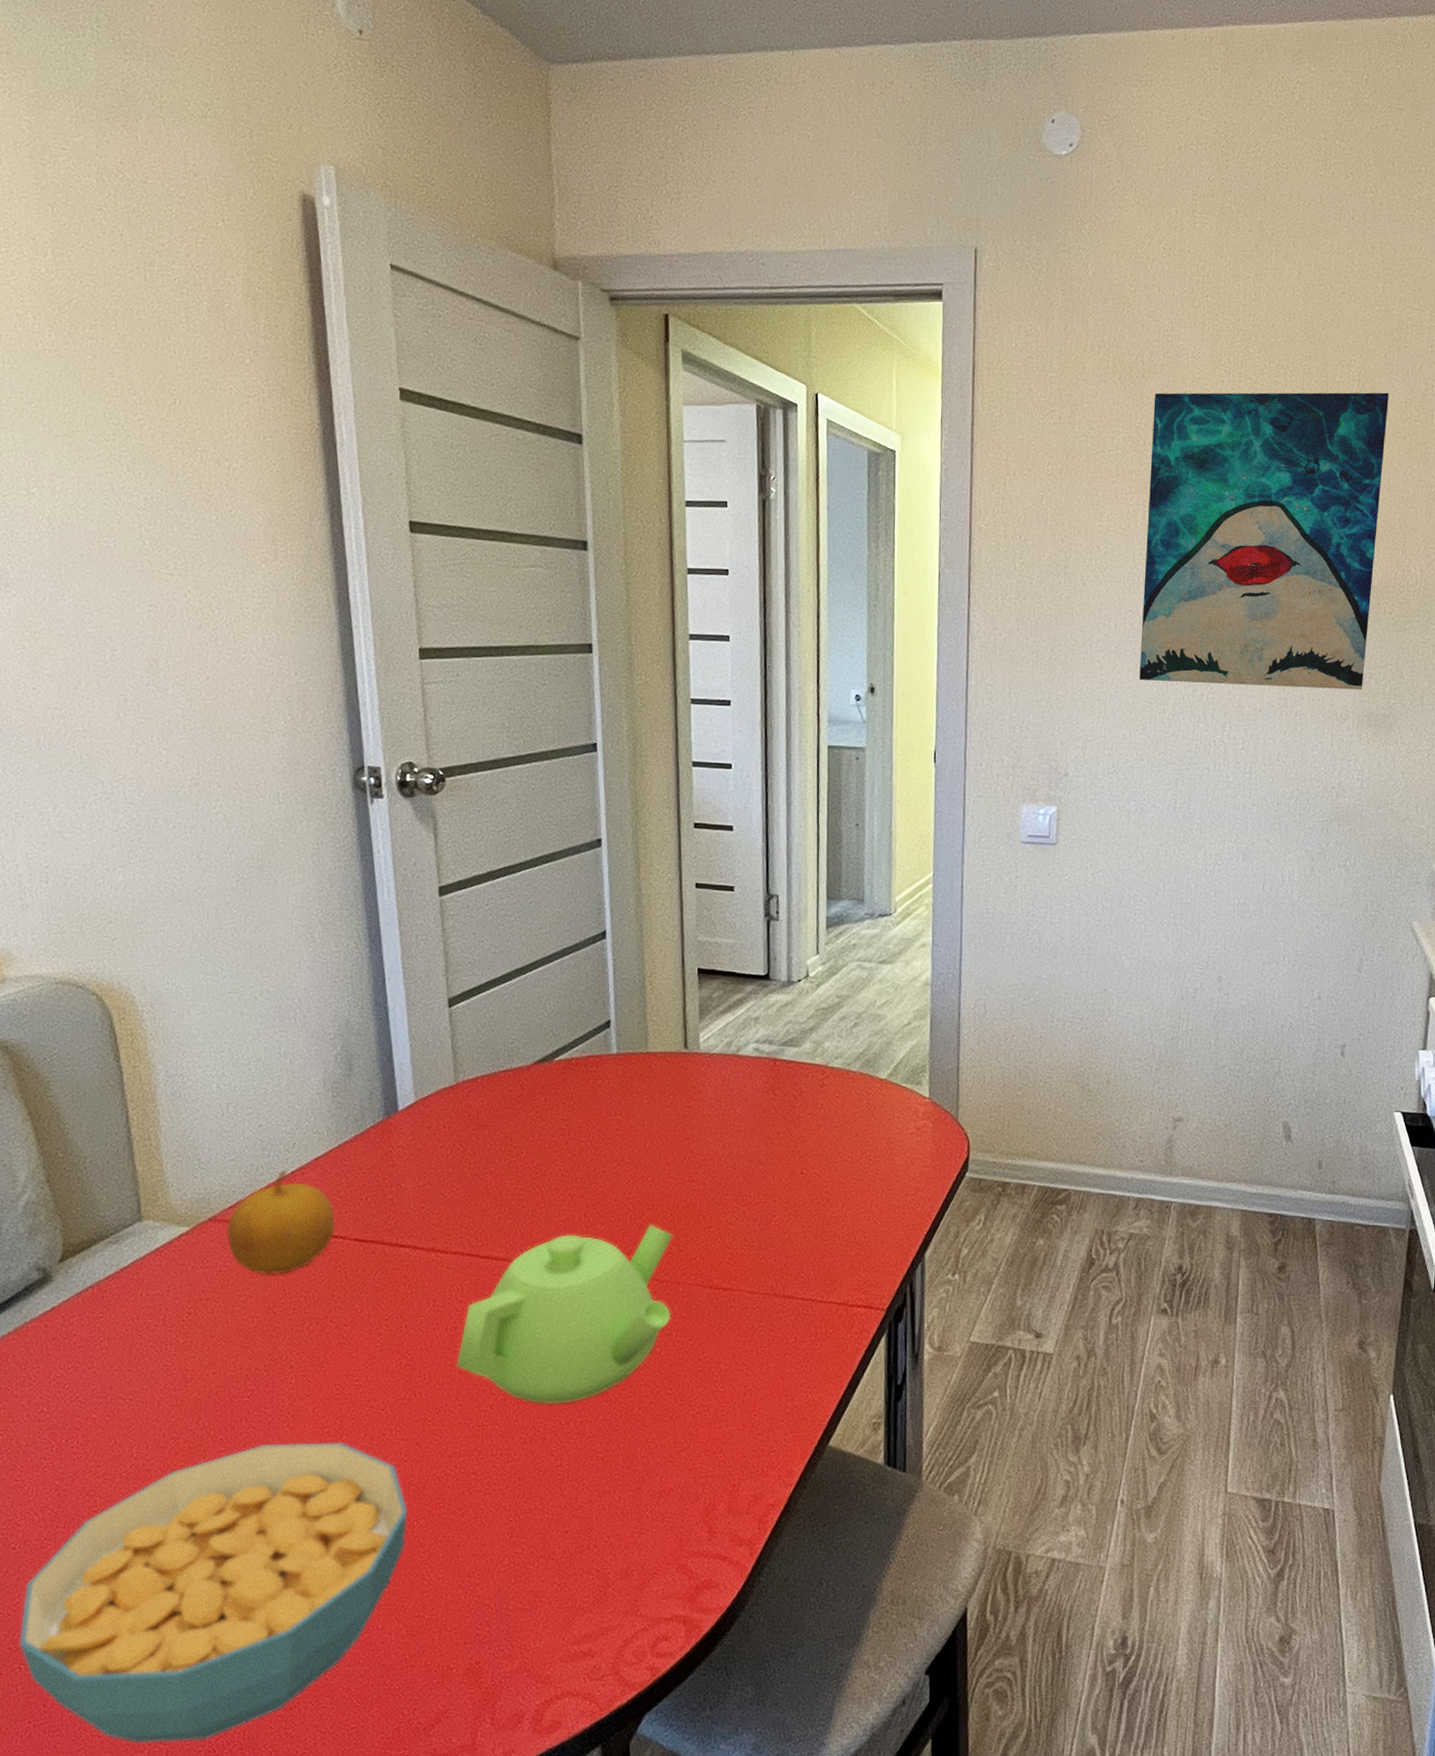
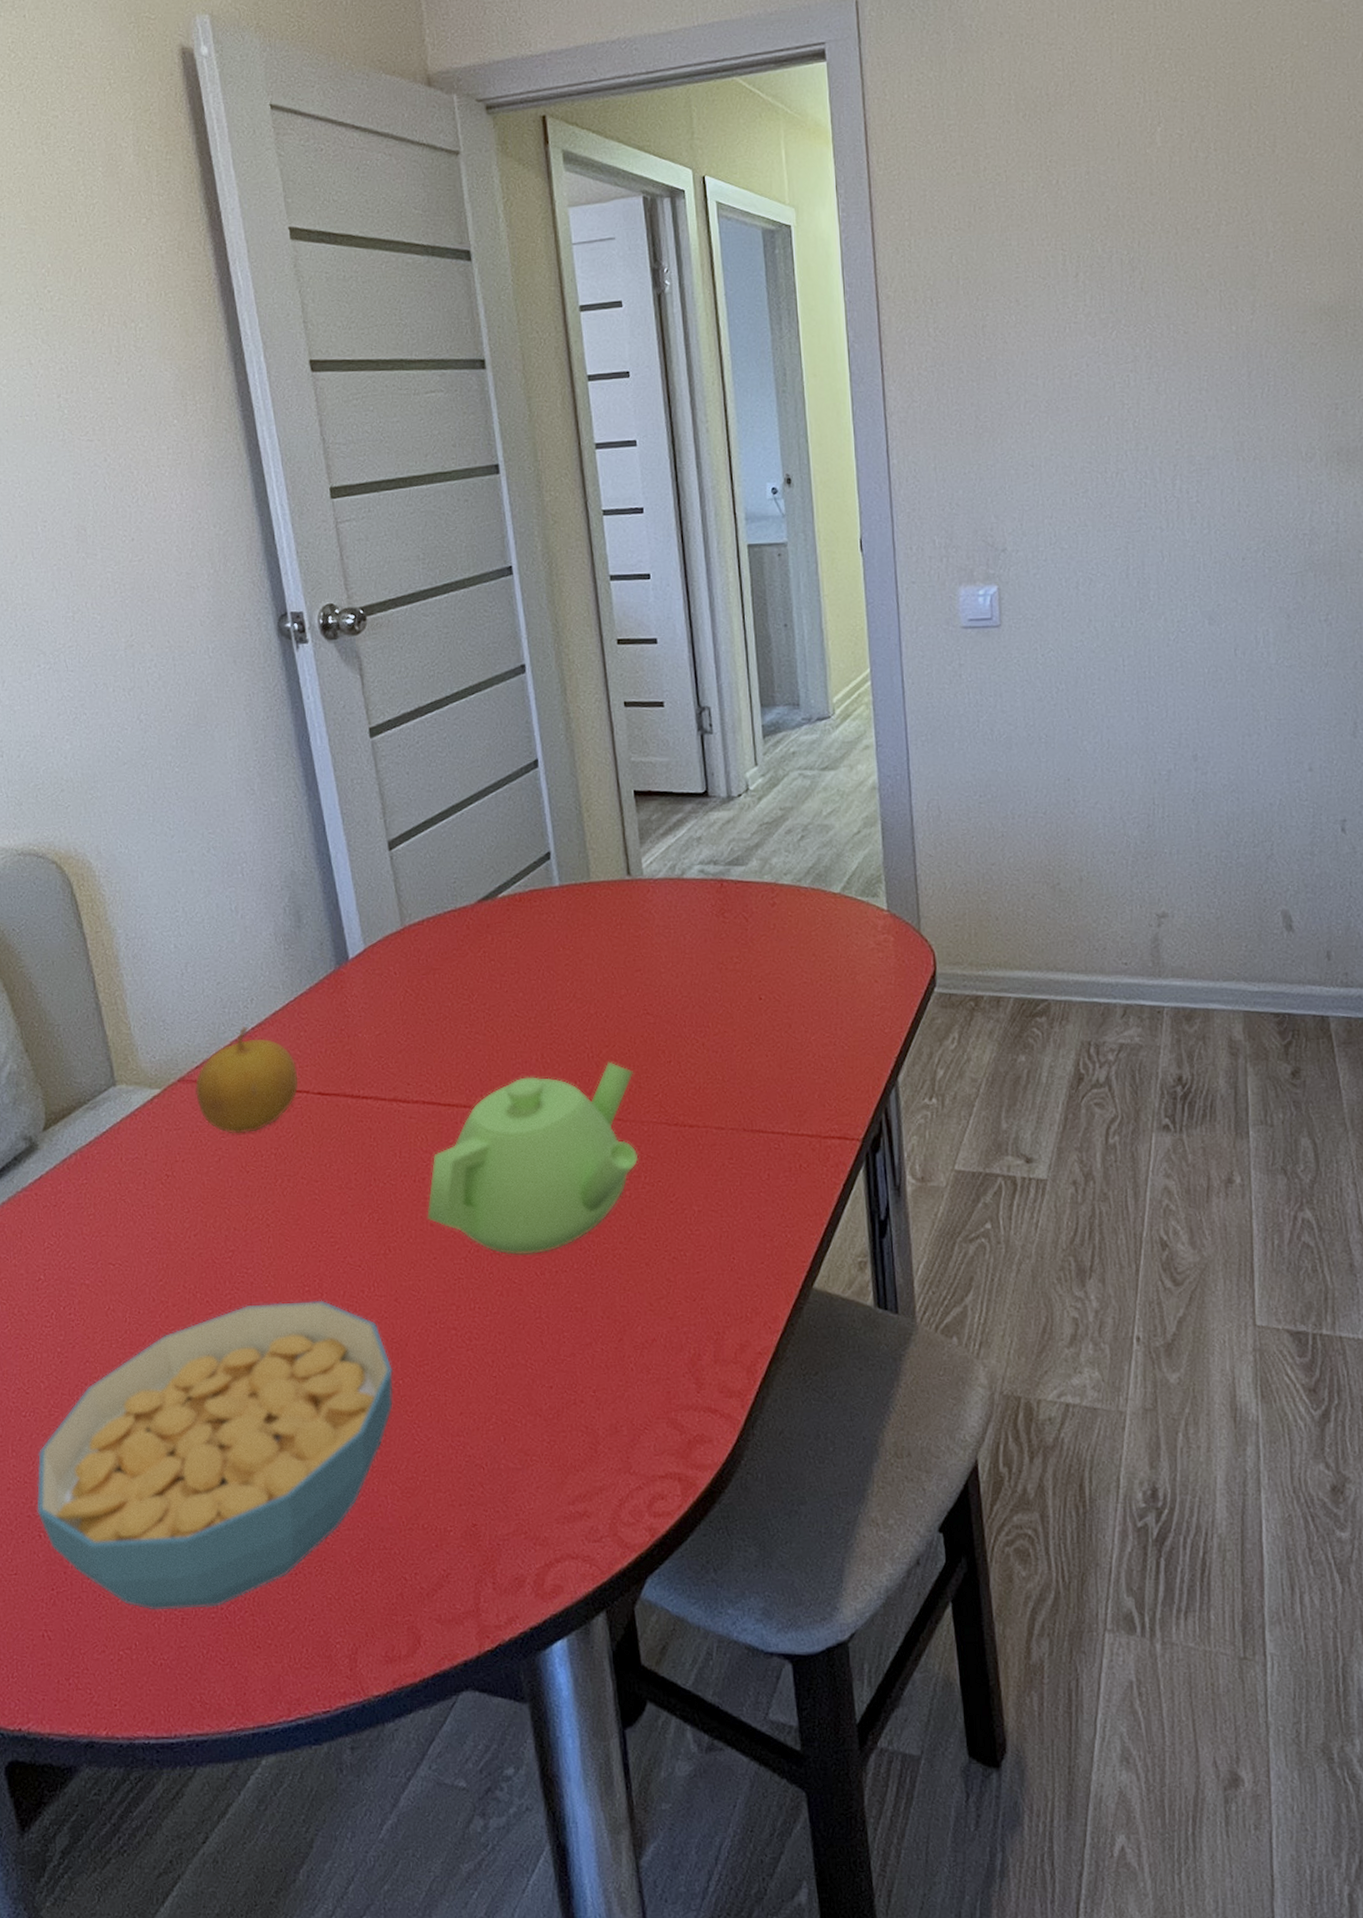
wall art: present [1139,392,1389,690] -> none [1063,90,1329,440]

